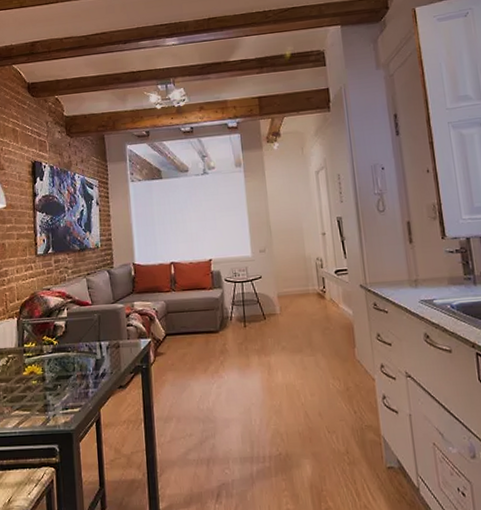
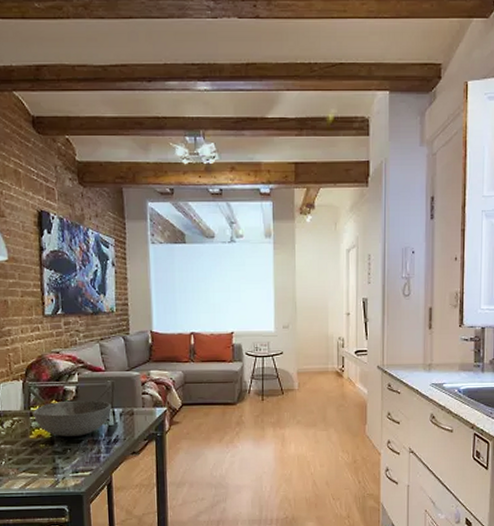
bowl: none [25,334,99,373] -> present [32,400,112,437]

